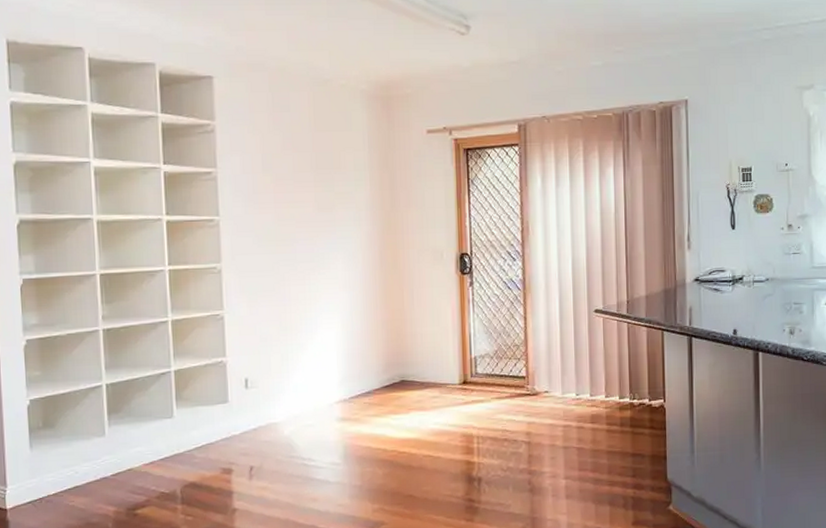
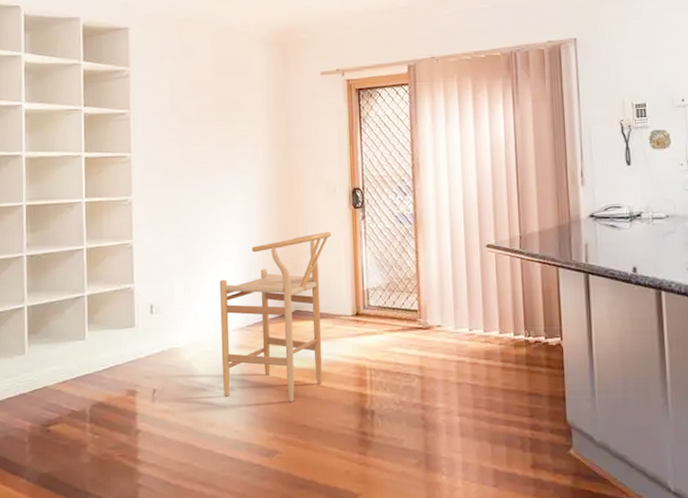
bar stool: none [320,299,439,474] -> present [219,231,332,403]

